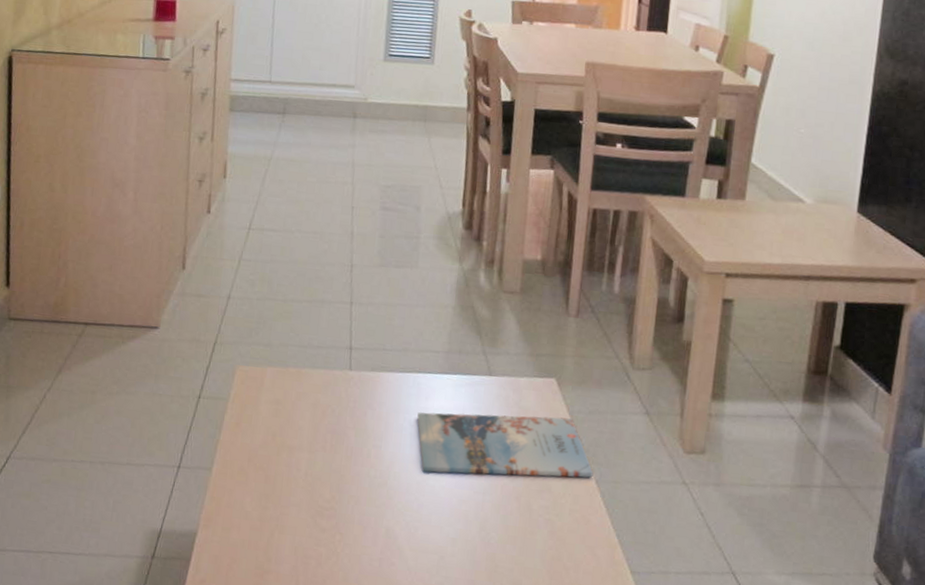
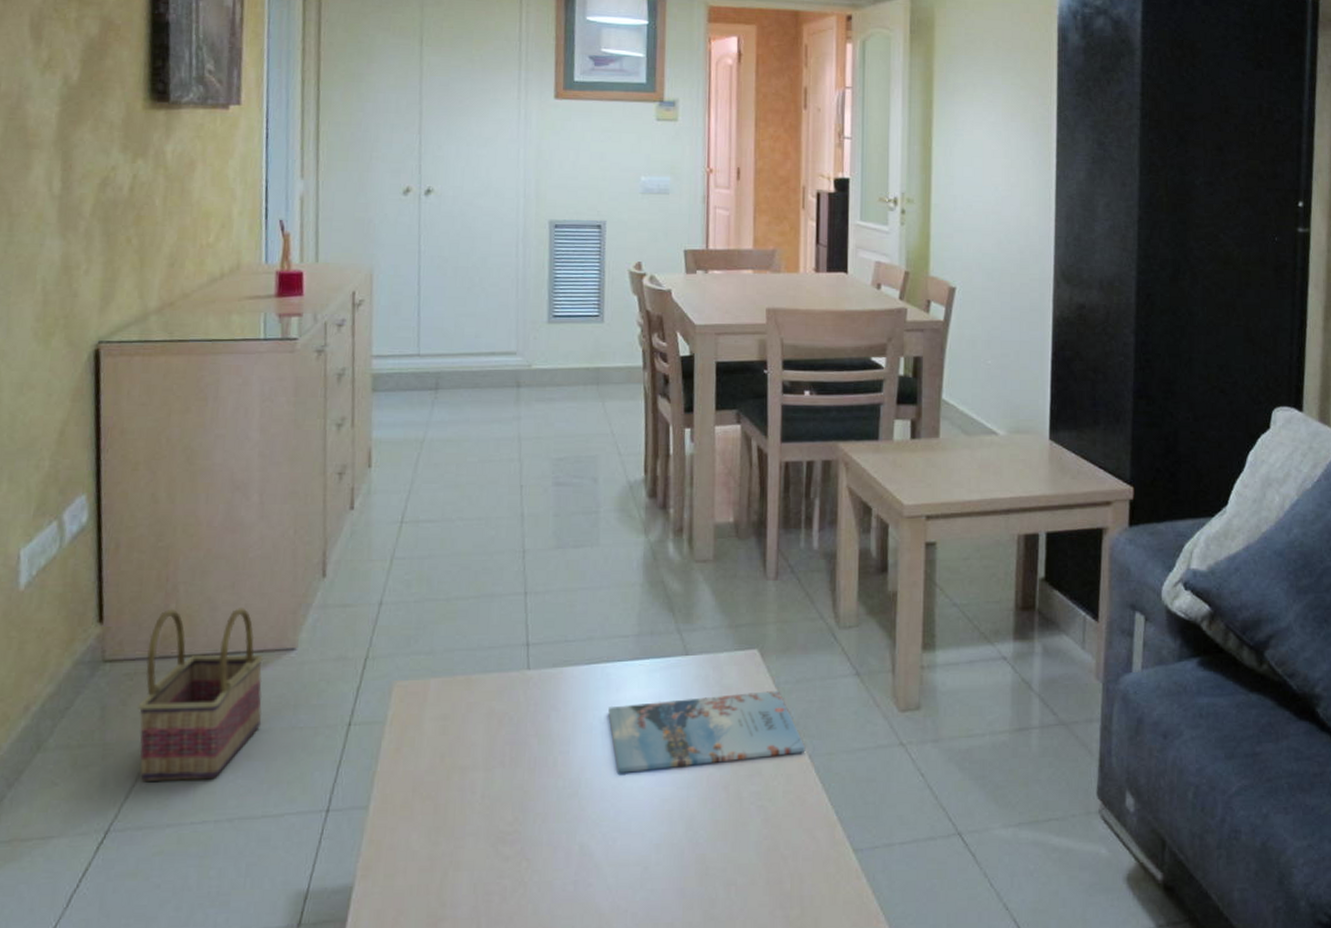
basket: none [33,281,132,428] -> present [136,608,263,782]

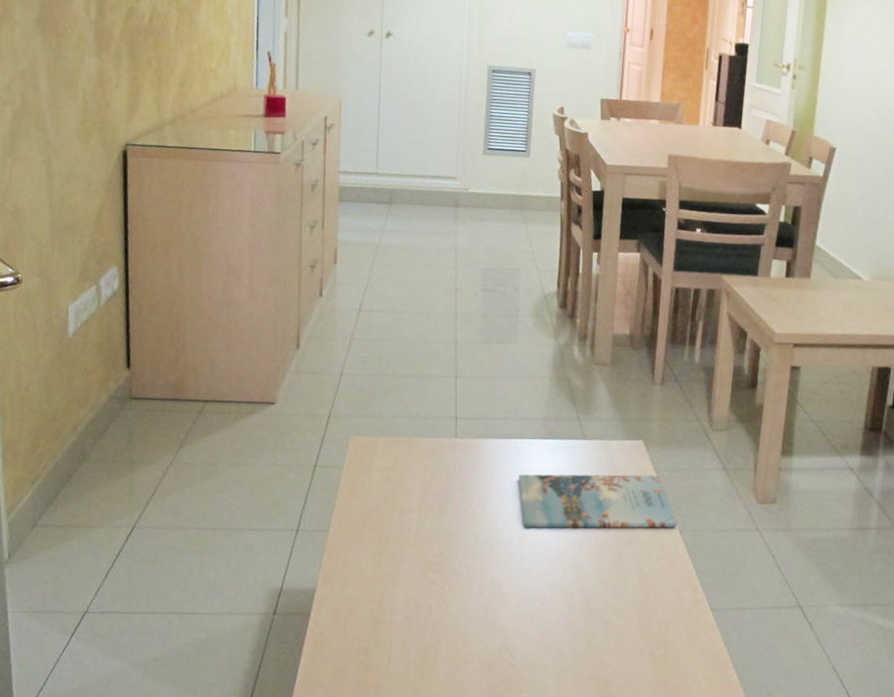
basket: present [136,608,263,782] -> none [155,362,250,497]

